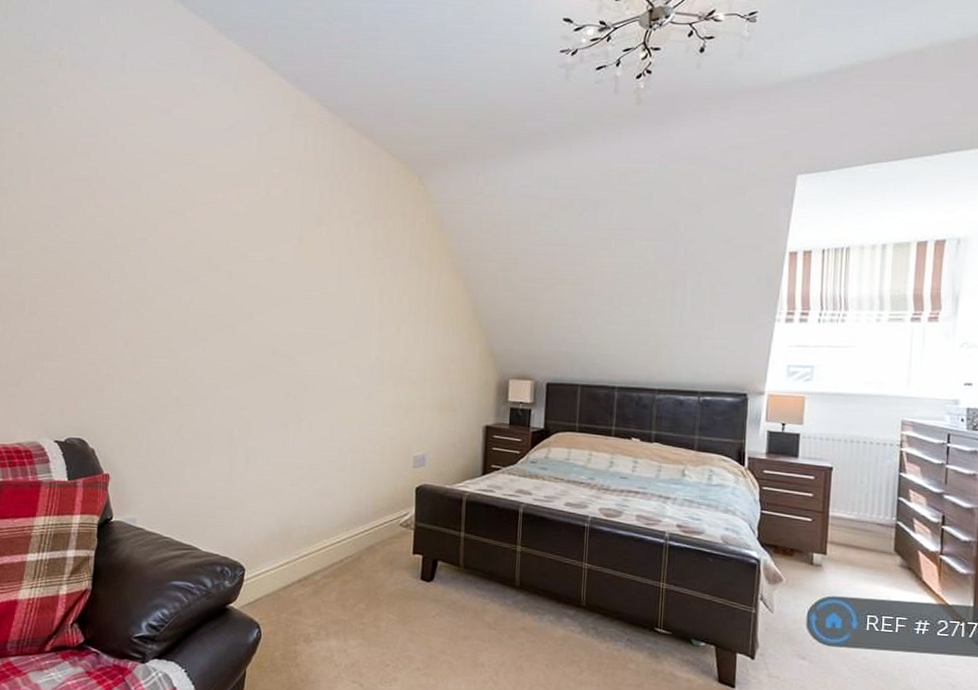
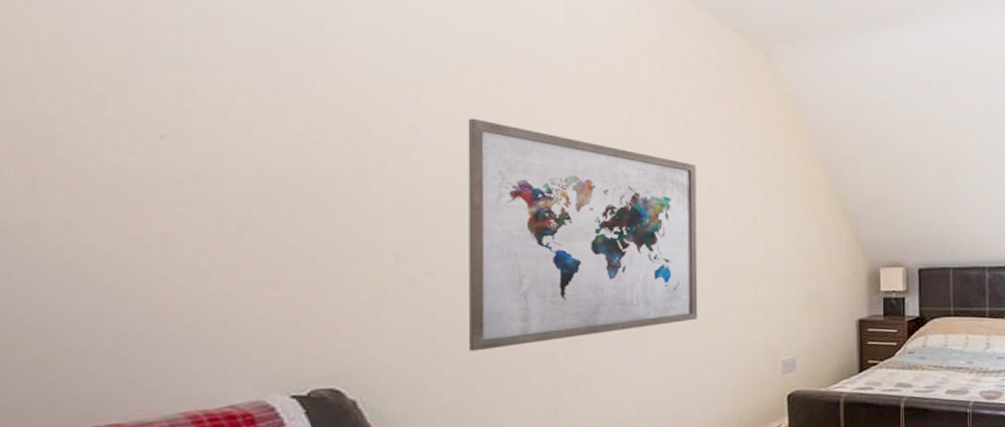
wall art: none [172,233,352,421] -> present [468,118,698,351]

